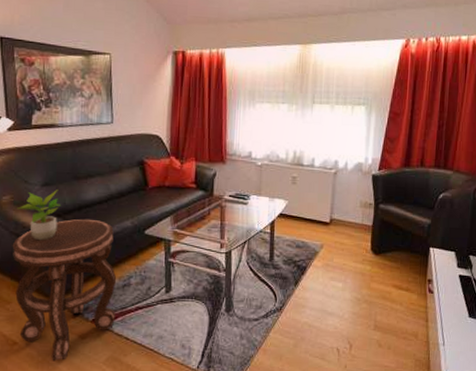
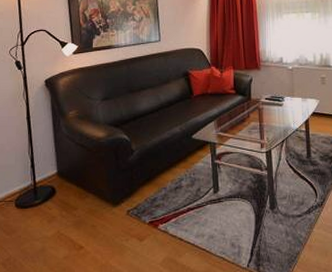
side table: present [12,219,116,362] -> none [77,127,169,264]
potted plant: present [17,190,61,241] -> none [81,103,118,150]

